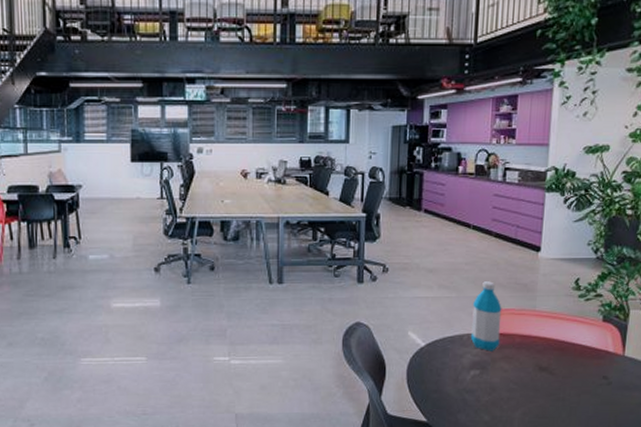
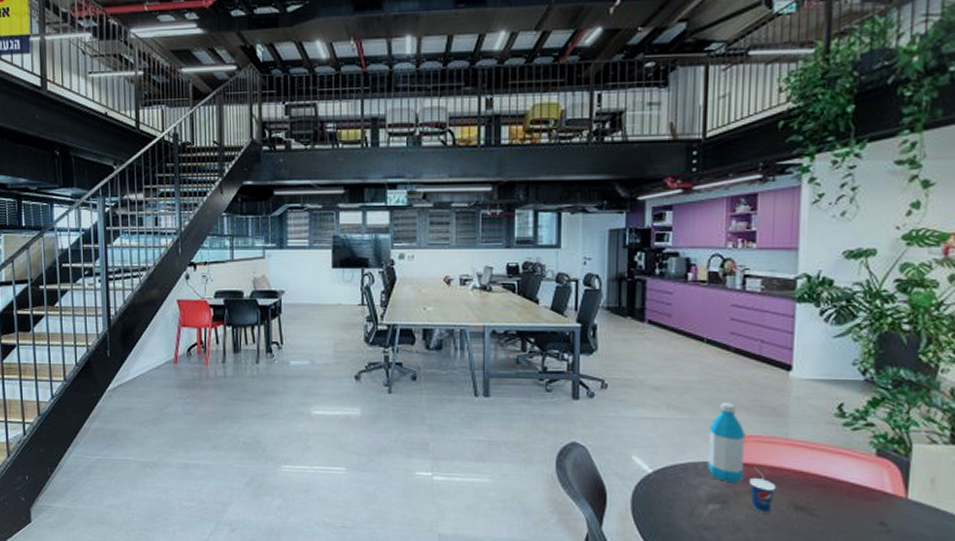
cup: none [503,336,525,375] -> present [748,467,776,513]

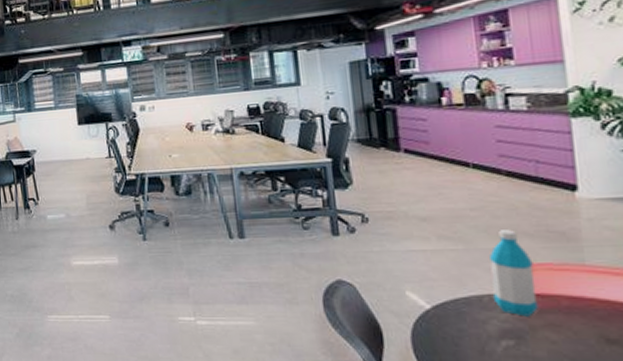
cup: present [748,467,776,513] -> none [544,297,580,348]

